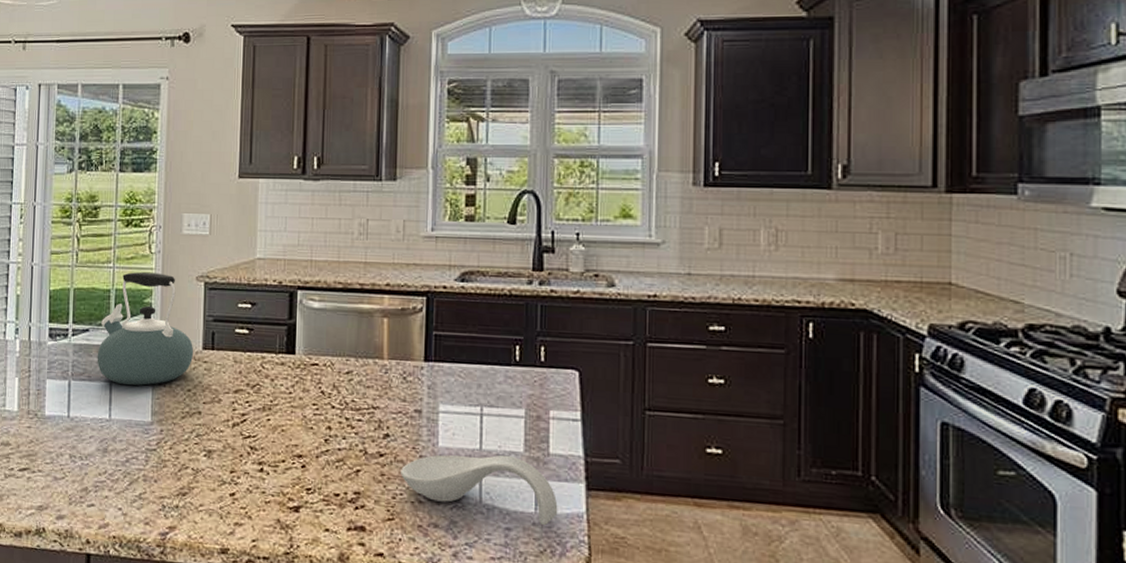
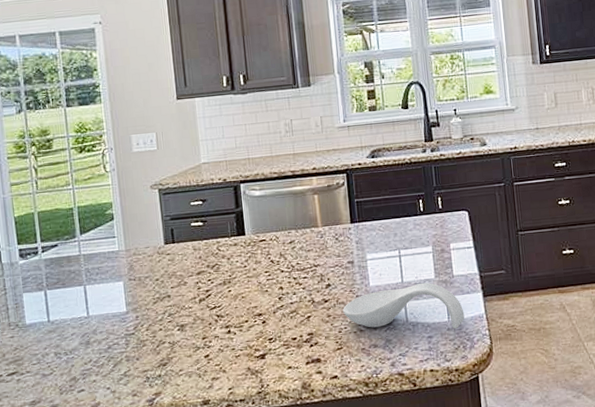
kettle: present [97,271,194,386] -> none [68,187,157,286]

